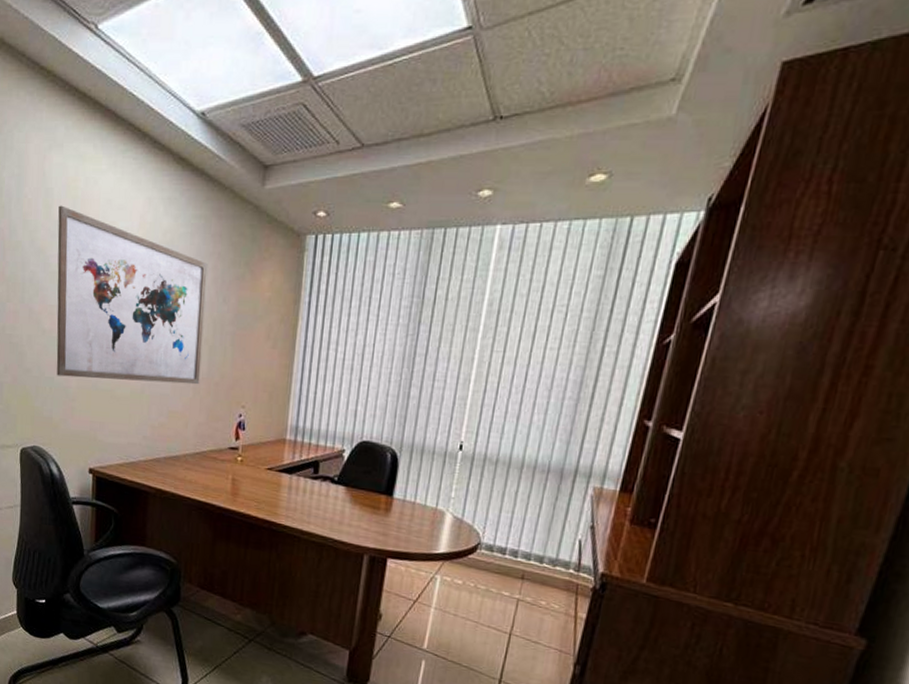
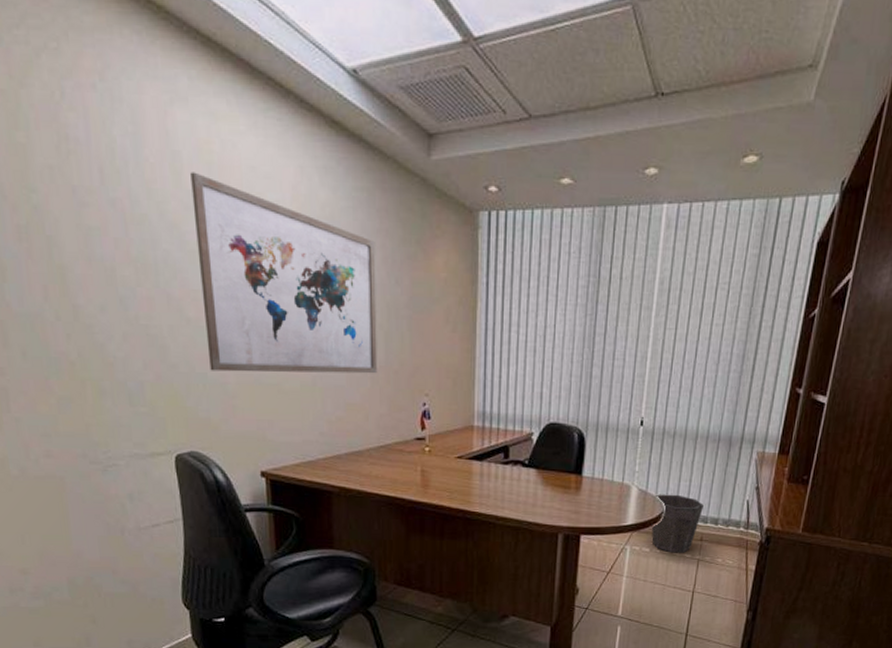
waste bin: none [465,523,528,591] -> present [651,494,705,553]

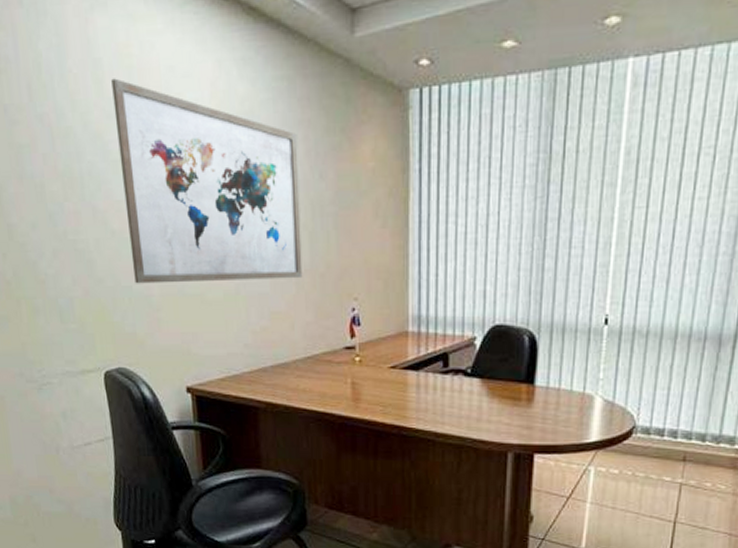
waste bin: present [651,494,705,553] -> none [620,405,688,476]

